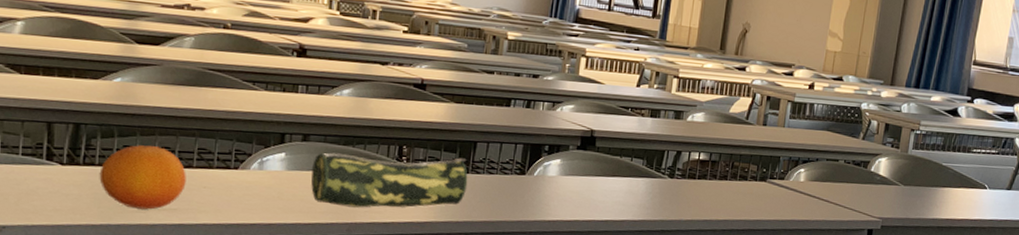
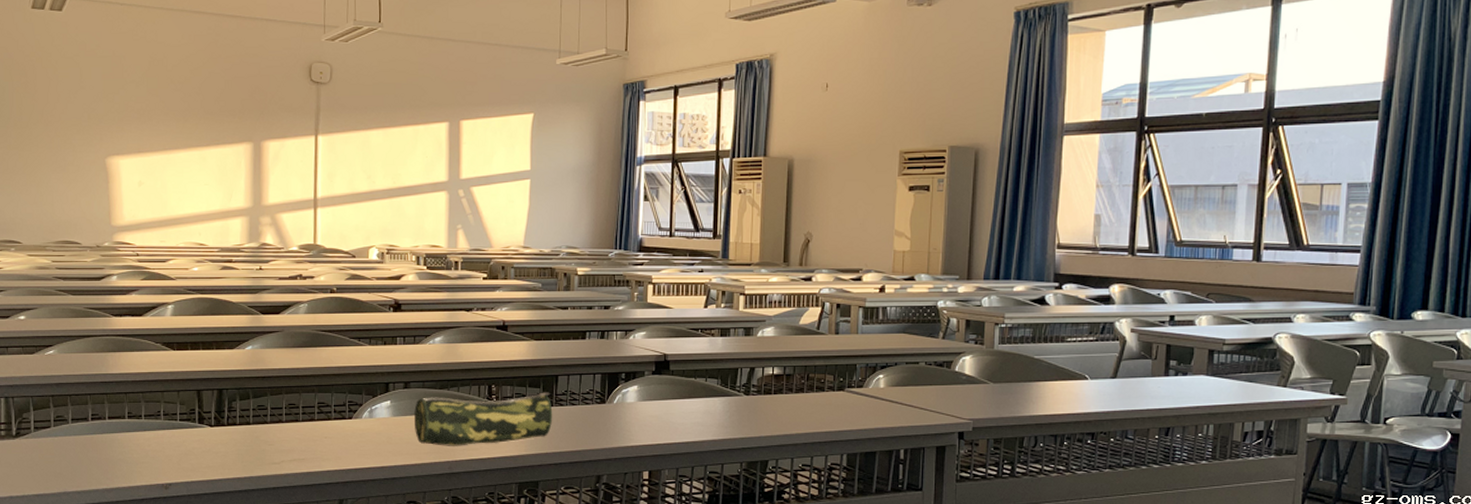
fruit: present [99,145,186,210] -> none [240,404,310,461]

